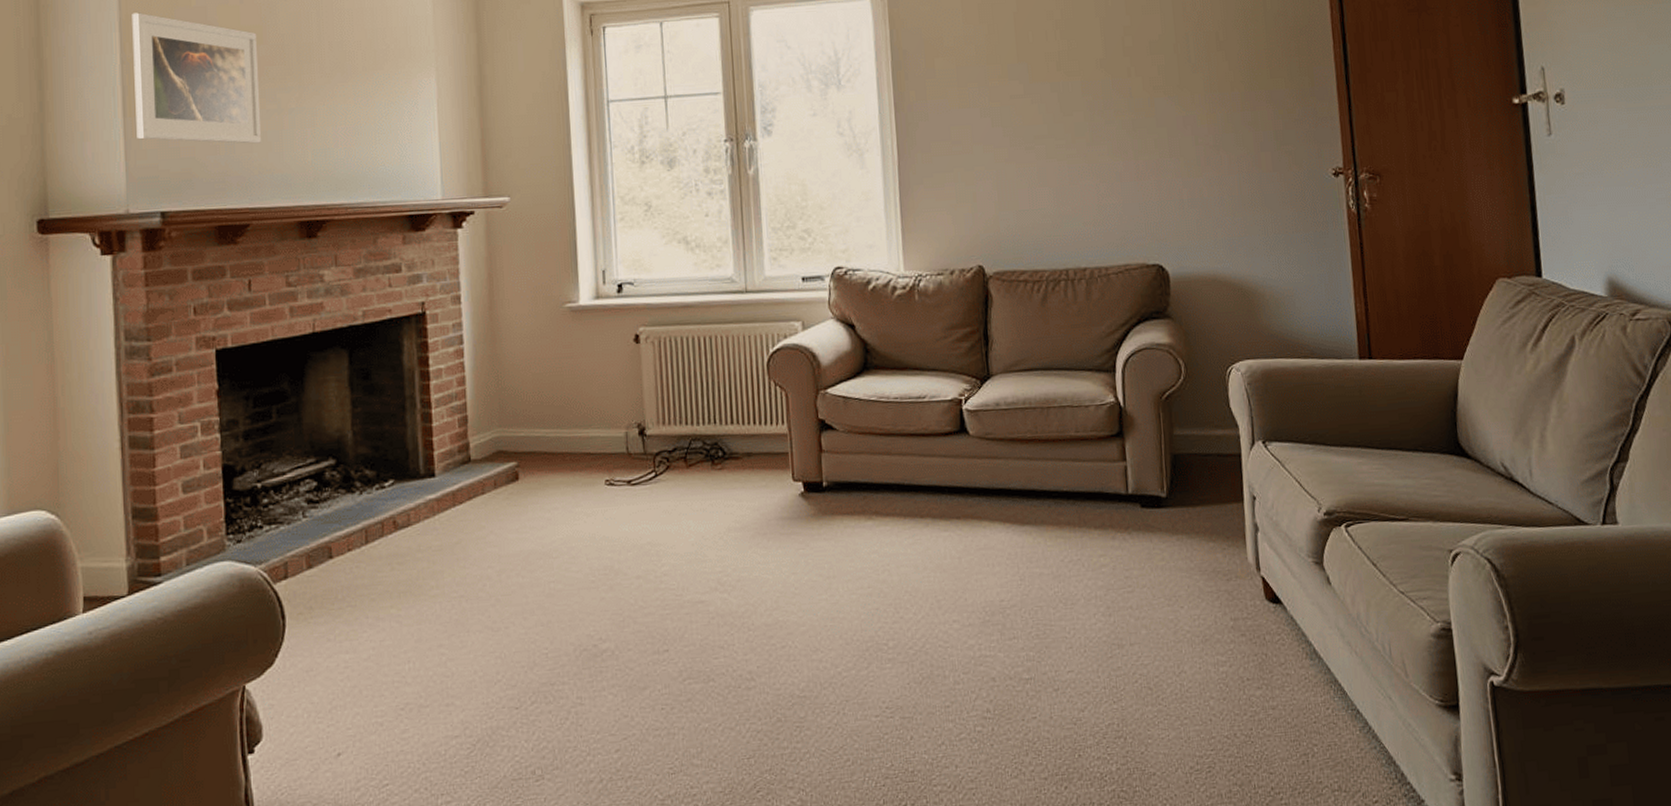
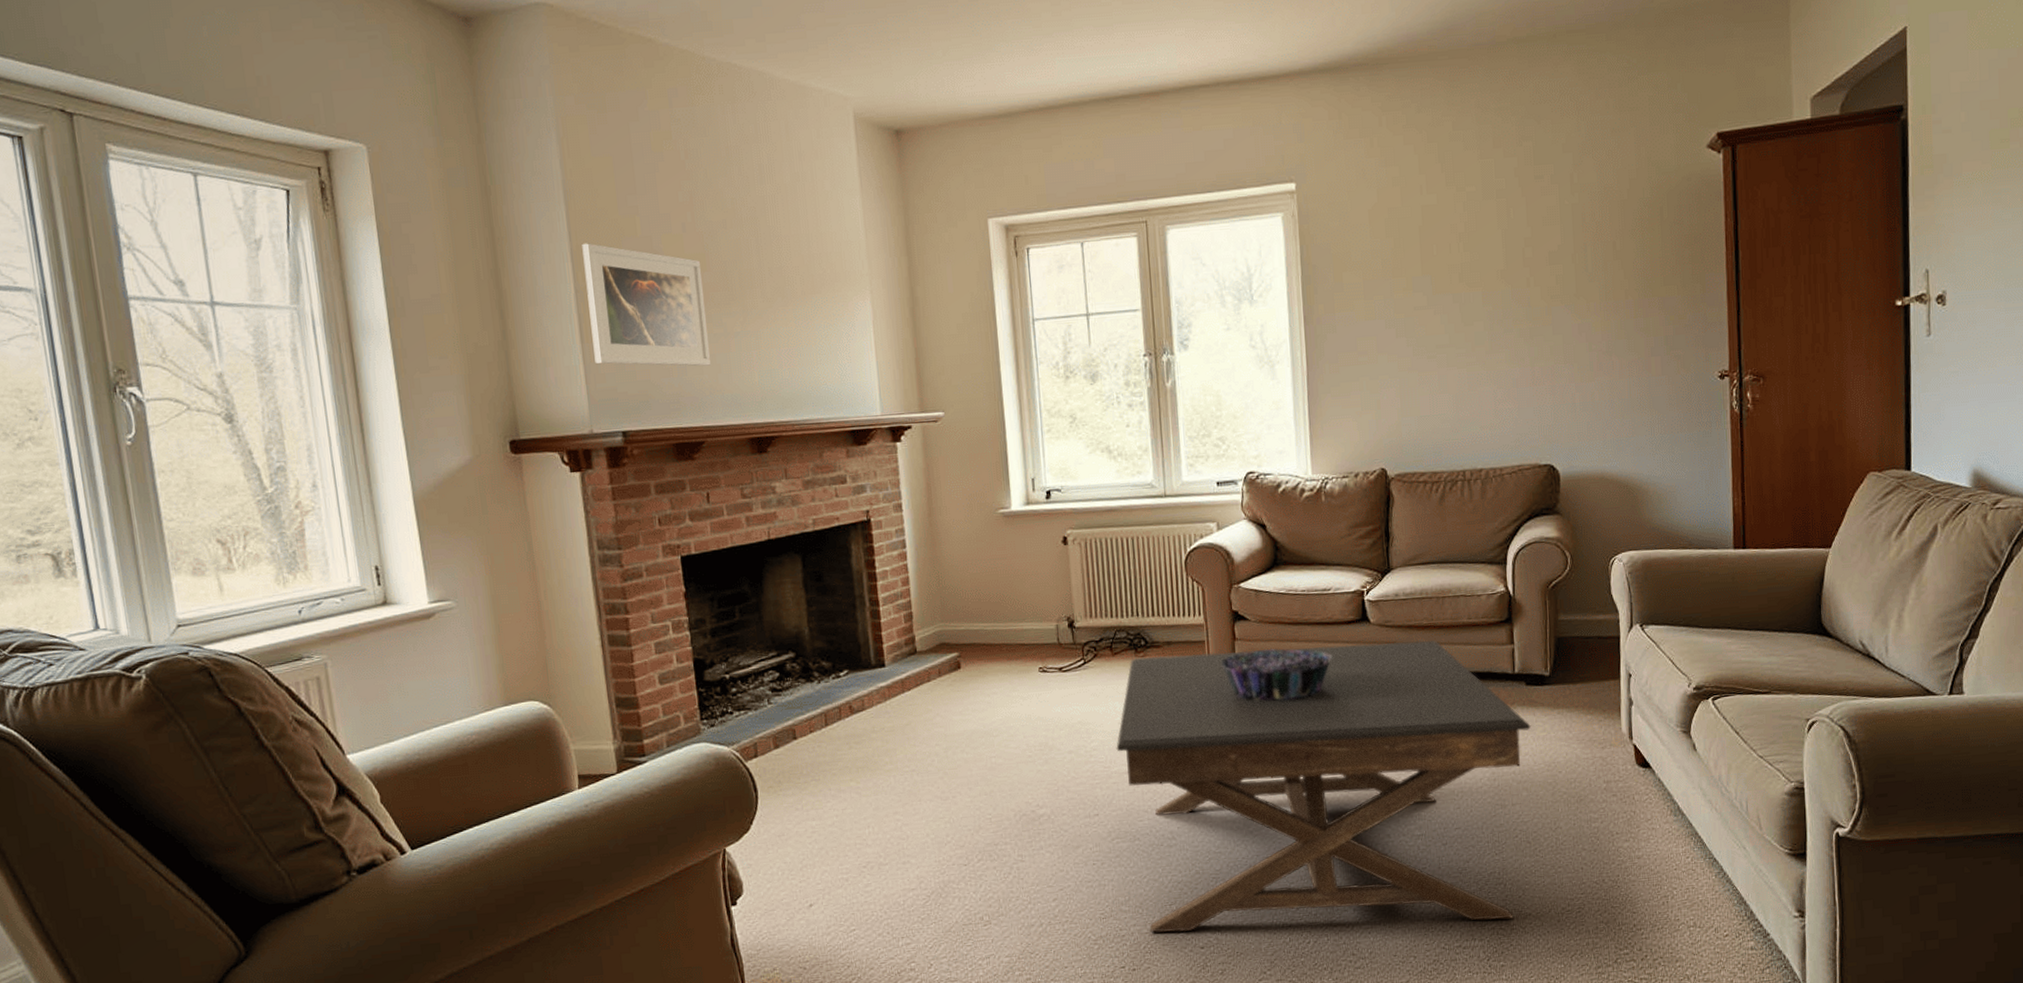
coffee table: none [689,455,1148,792] -> present [1116,640,1531,933]
decorative bowl: none [807,462,928,521] -> present [1221,648,1332,701]

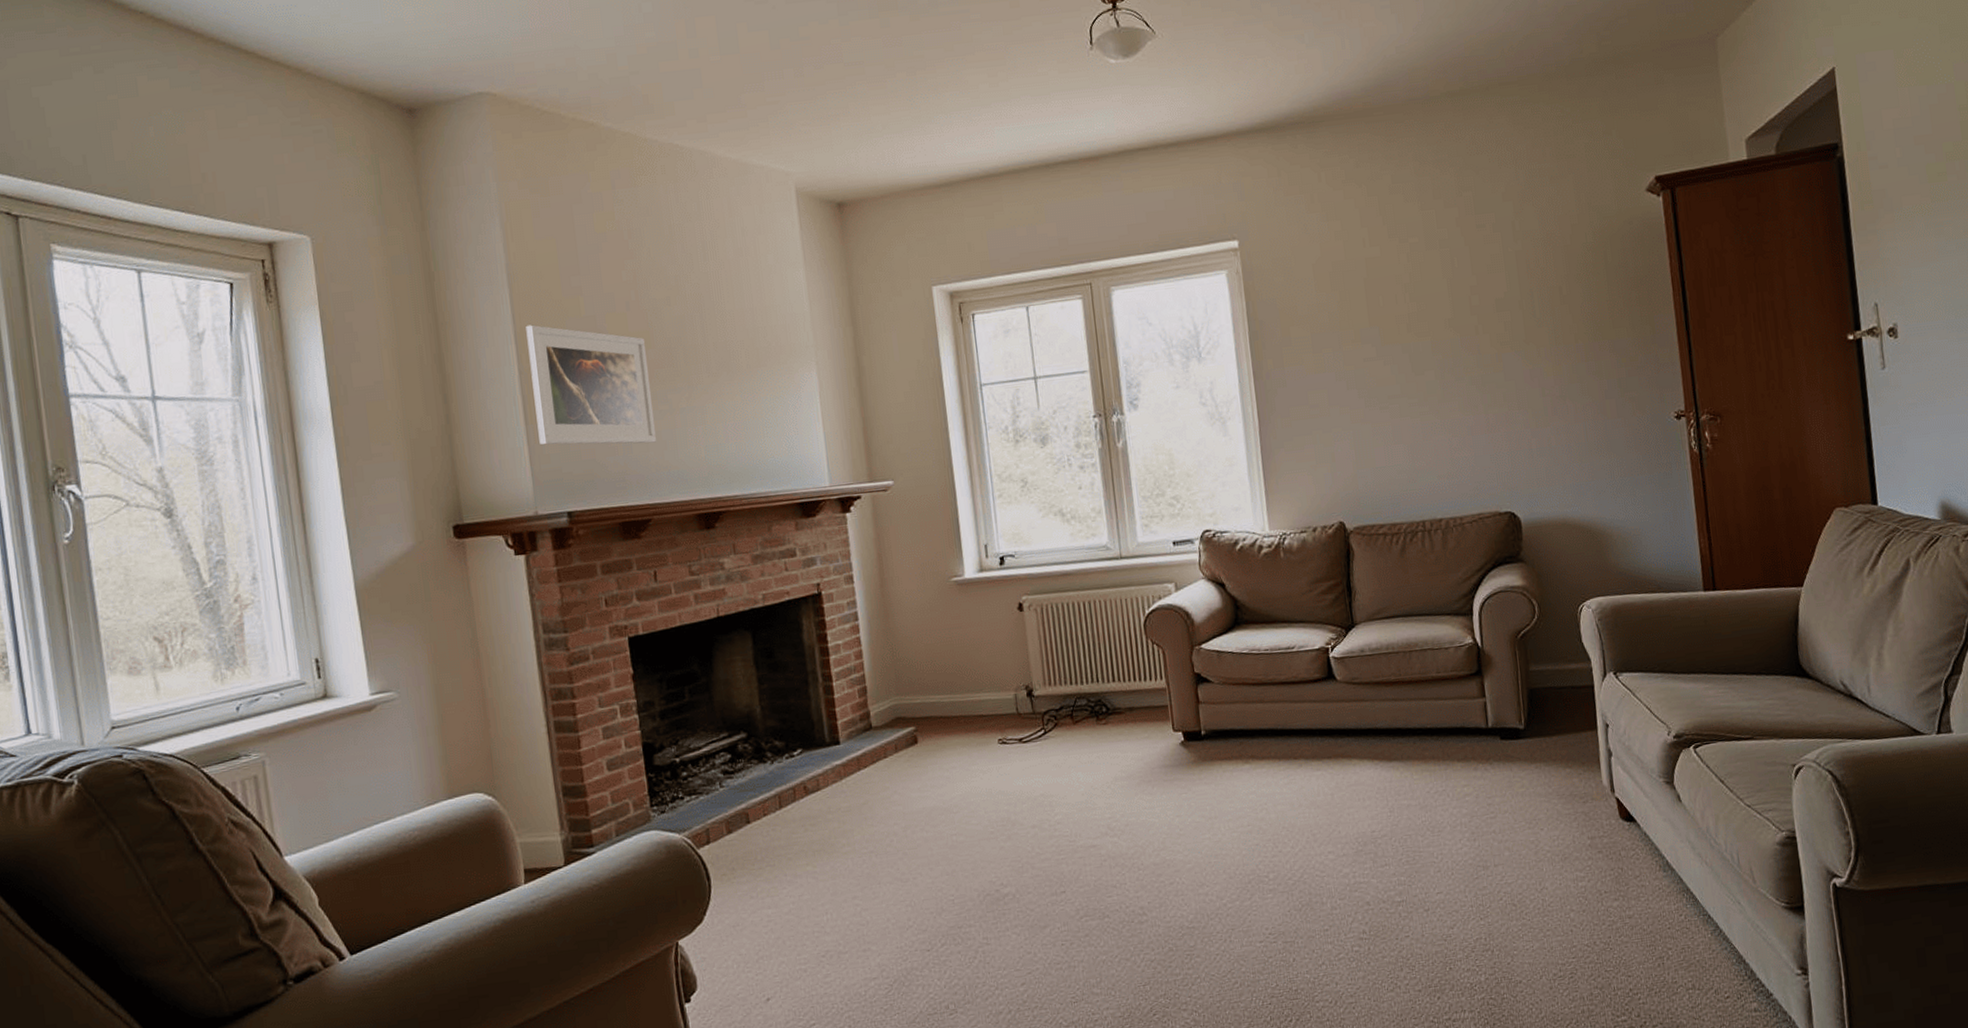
coffee table: present [1116,640,1531,933] -> none [1081,696,1509,1017]
decorative bowl: present [1221,648,1332,701] -> none [1186,710,1299,766]

